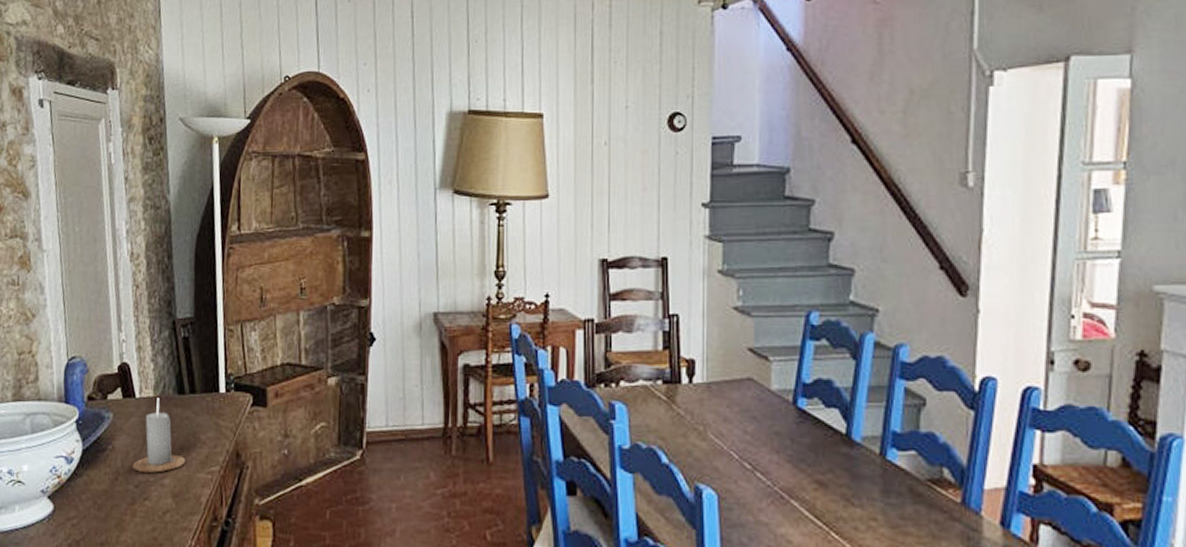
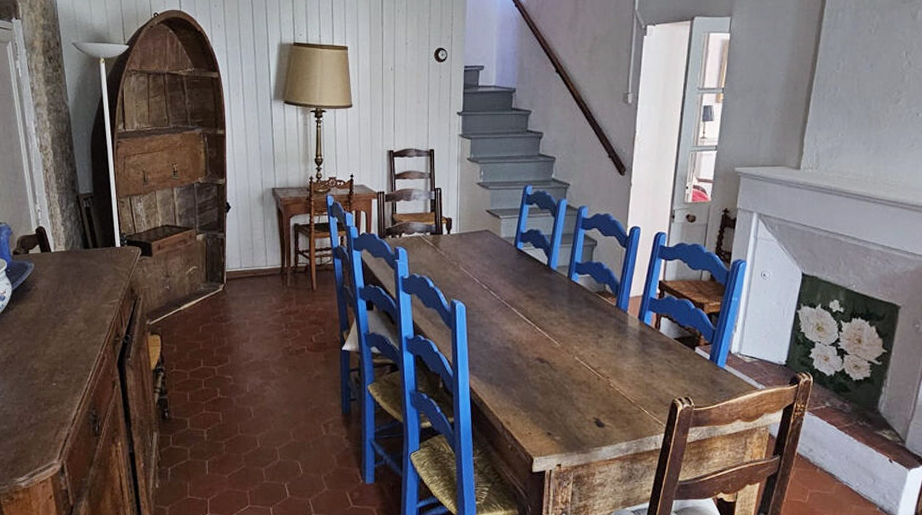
candle: present [132,398,186,473] -> none [51,252,93,305]

